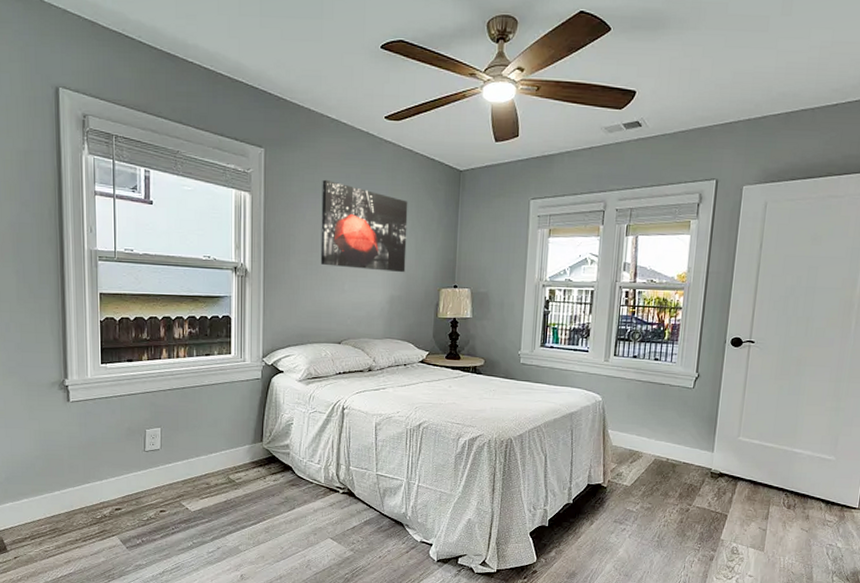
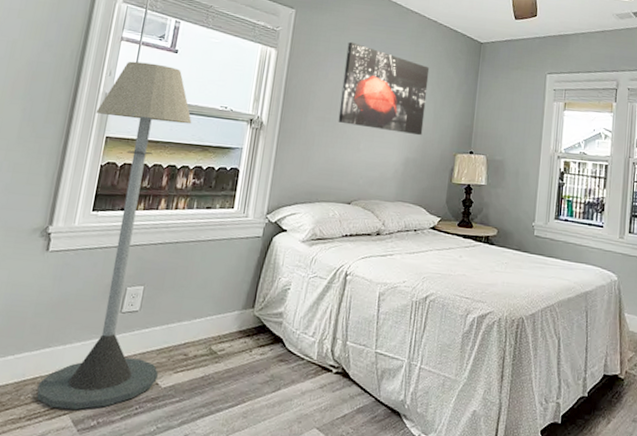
floor lamp: none [85,216,186,532] -> present [37,61,192,410]

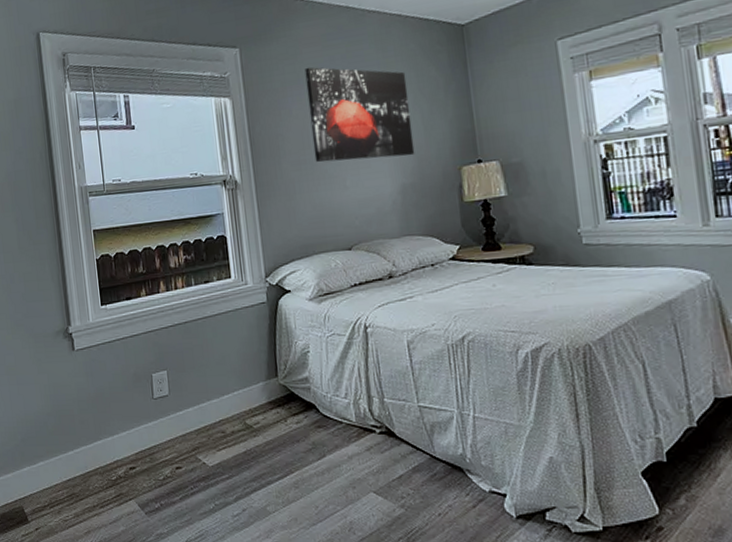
floor lamp: present [37,61,192,410] -> none [77,144,203,494]

